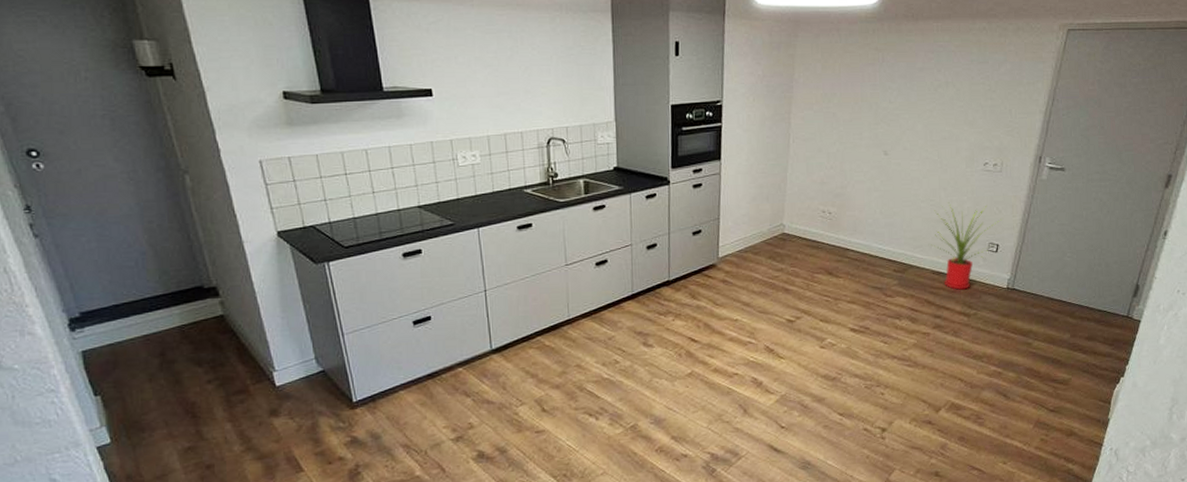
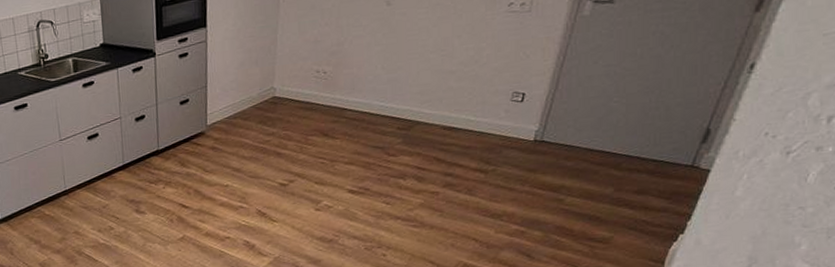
house plant: present [931,202,1002,290] -> none [441,51,529,145]

